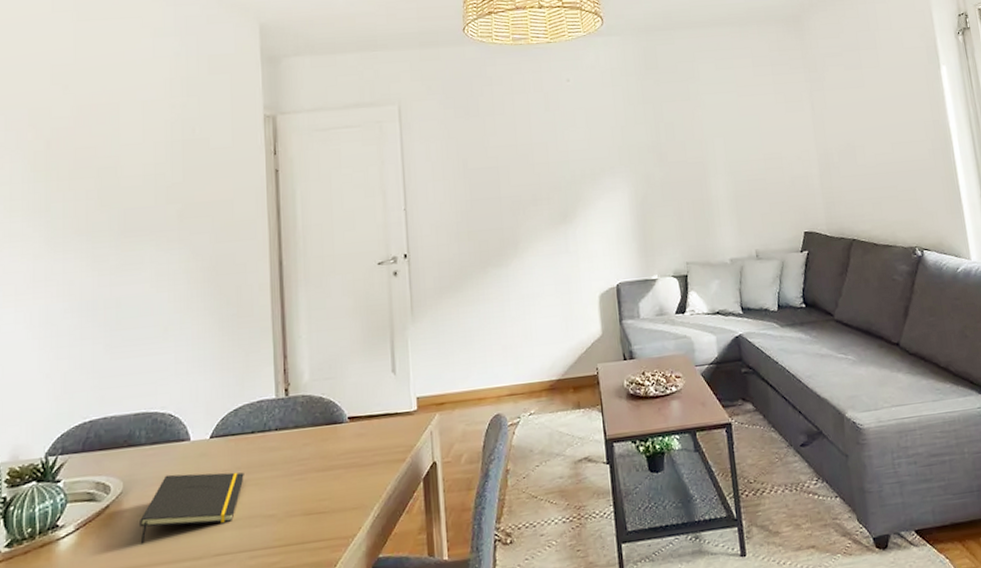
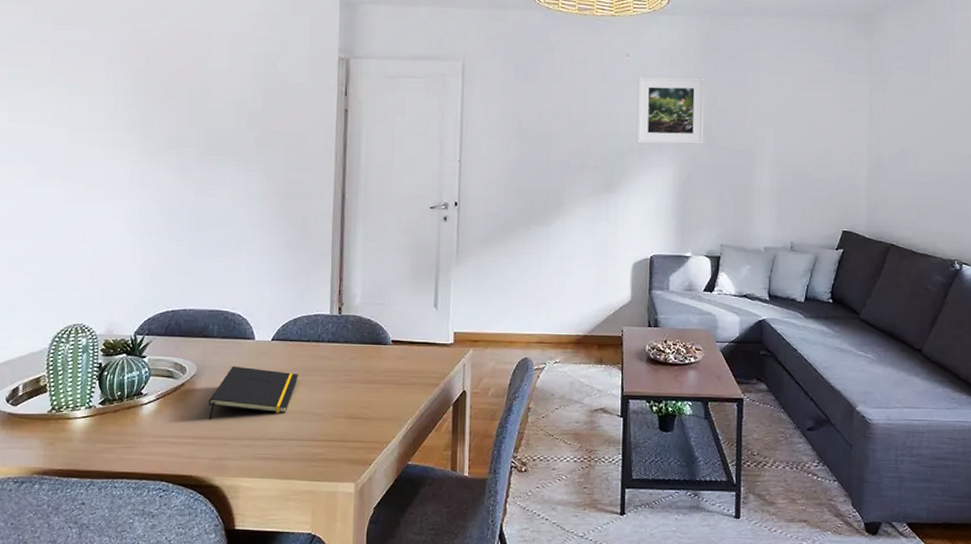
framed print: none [581,94,656,169] -> present [636,76,705,145]

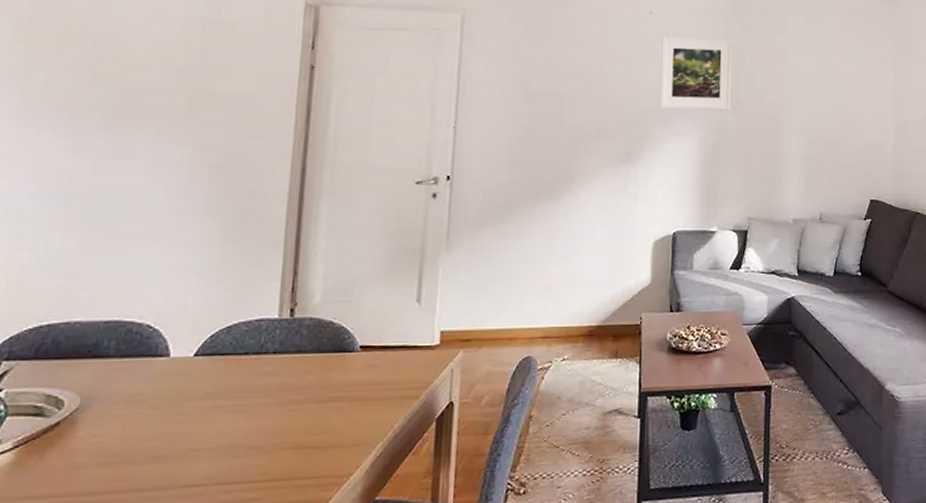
notepad: present [209,366,298,420] -> none [95,393,230,469]

